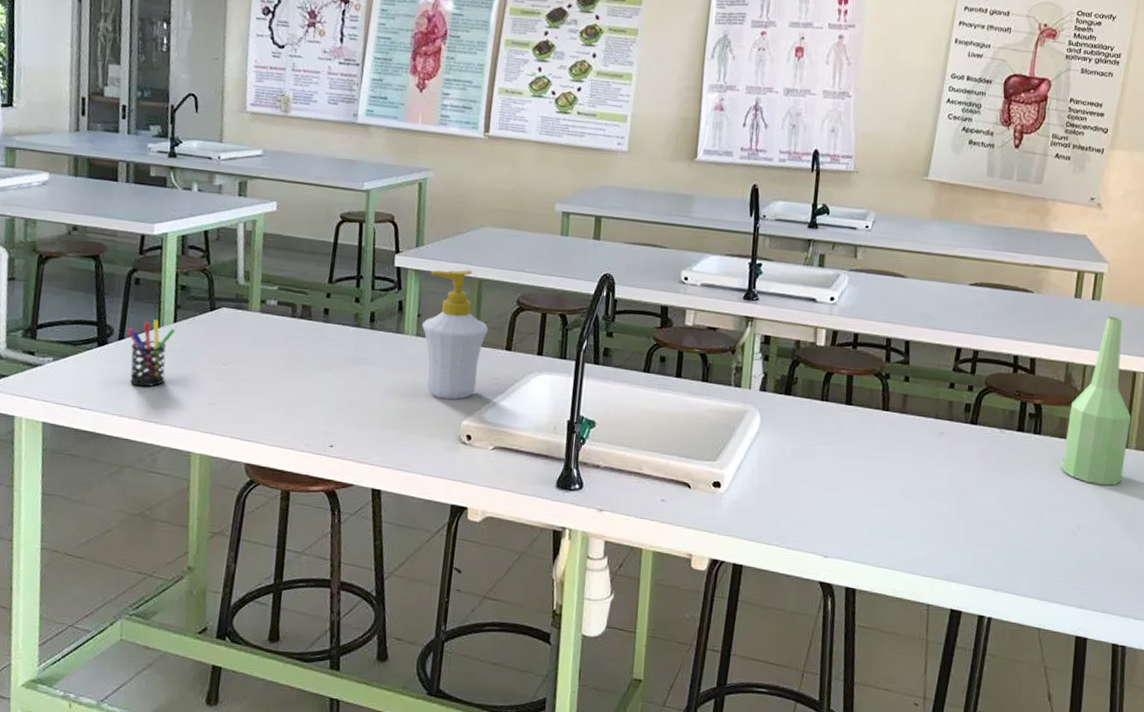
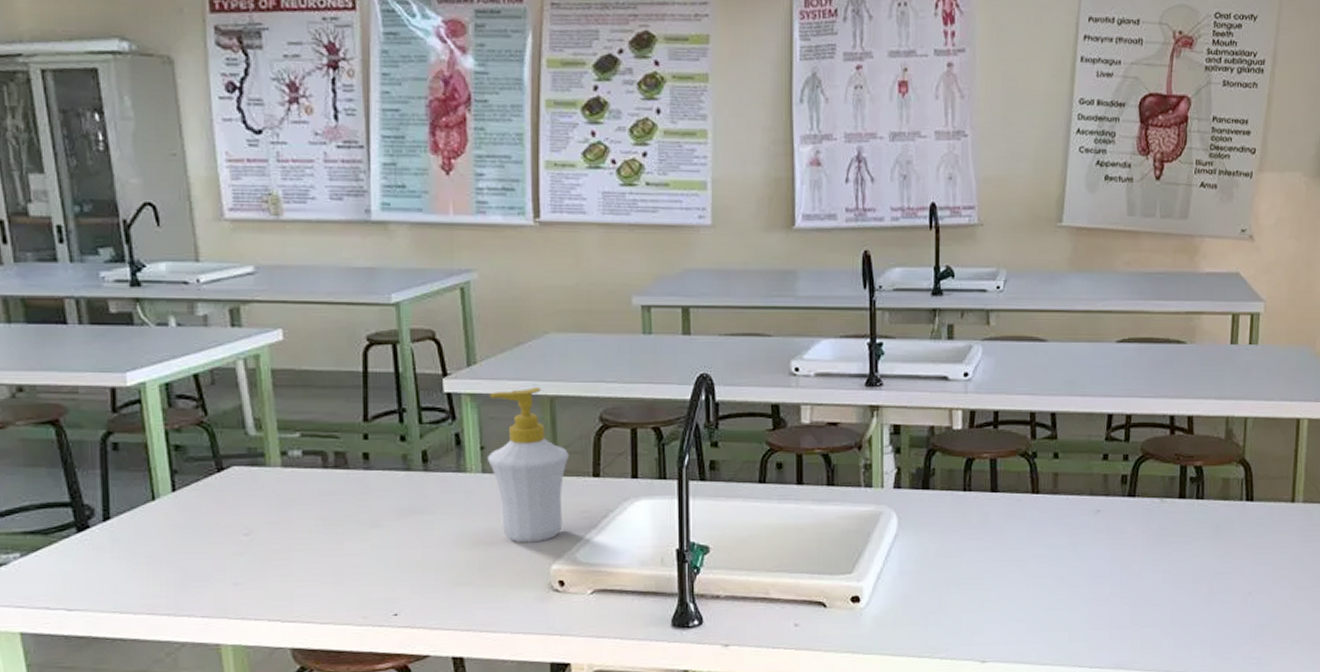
pen holder: present [126,320,176,387] -> none [111,491,176,575]
bottle: present [1062,316,1132,486] -> none [1228,361,1297,545]

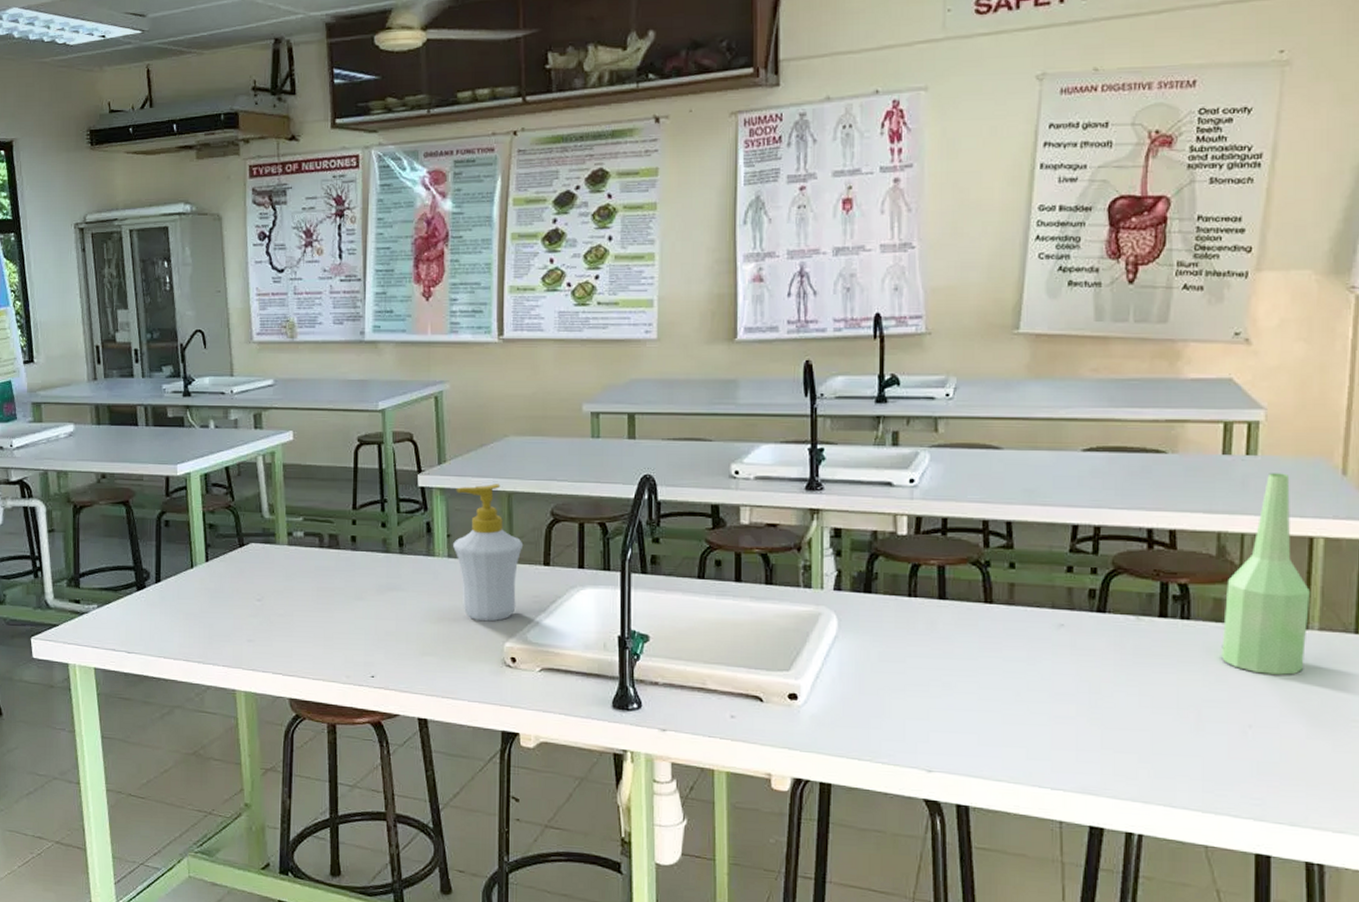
bottle: none [1228,361,1297,545] -> present [1221,473,1311,675]

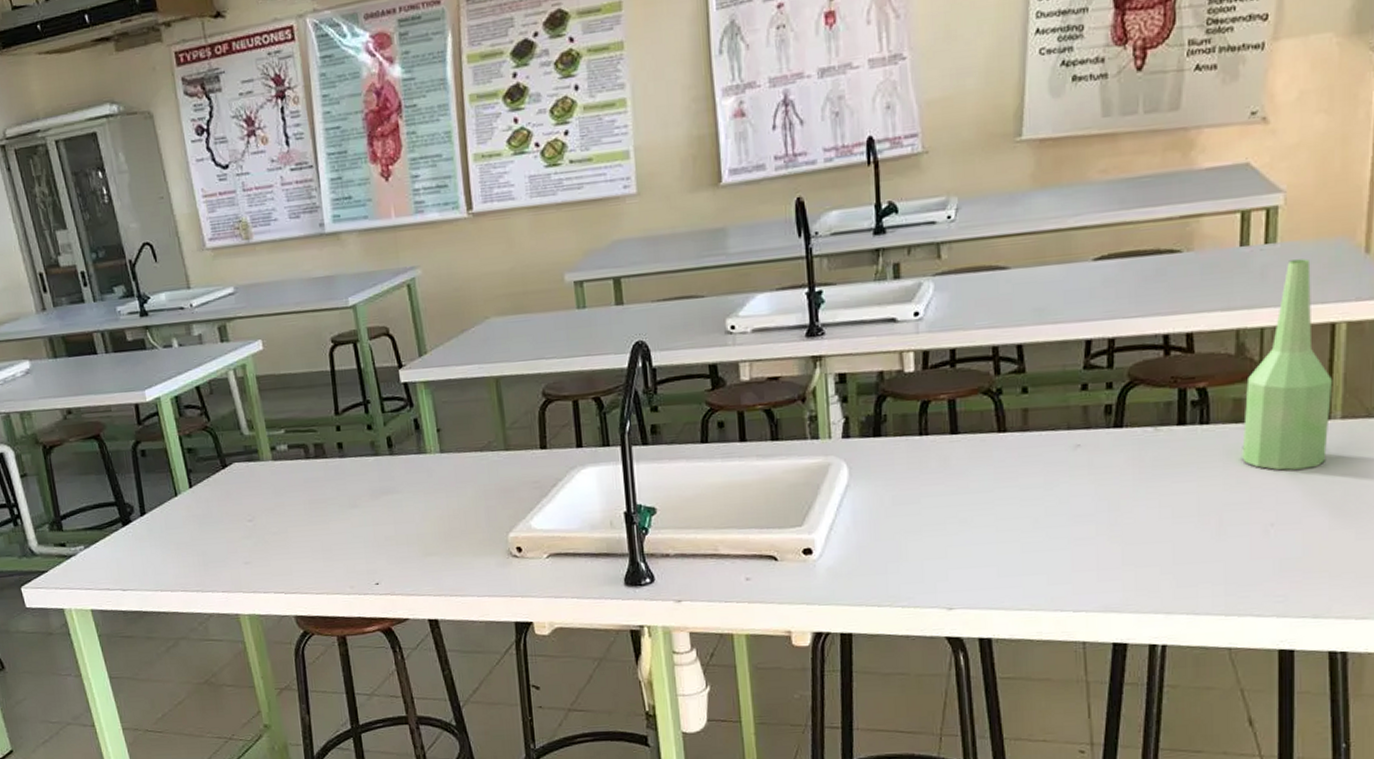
soap bottle: present [453,484,524,622] -> none [440,370,517,515]

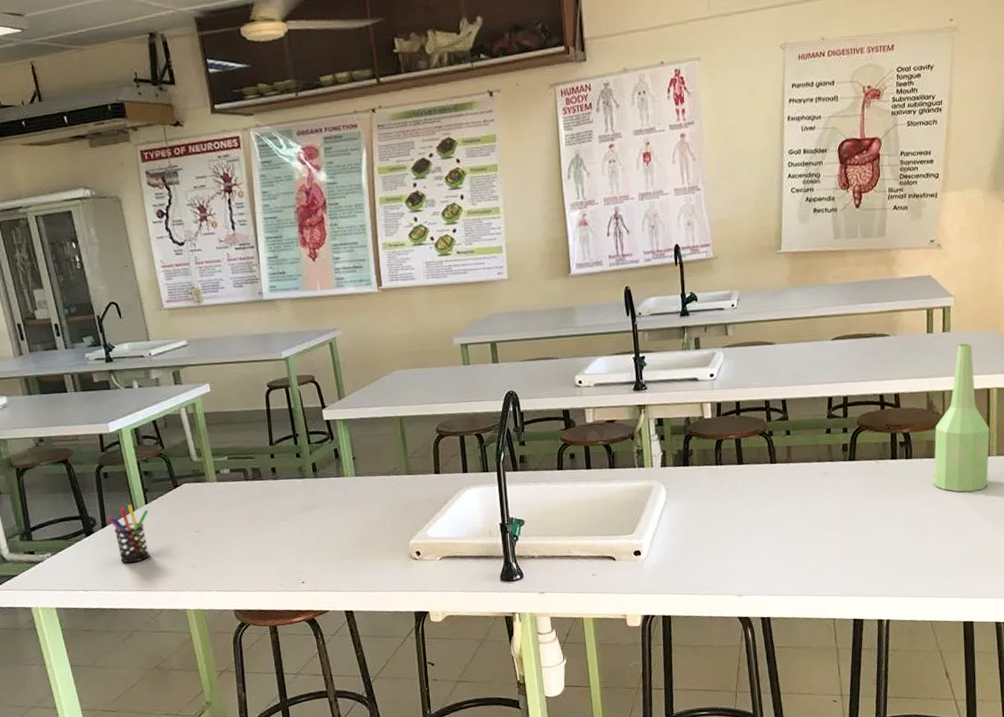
pen holder: none [146,488,196,559] -> present [107,505,150,564]

